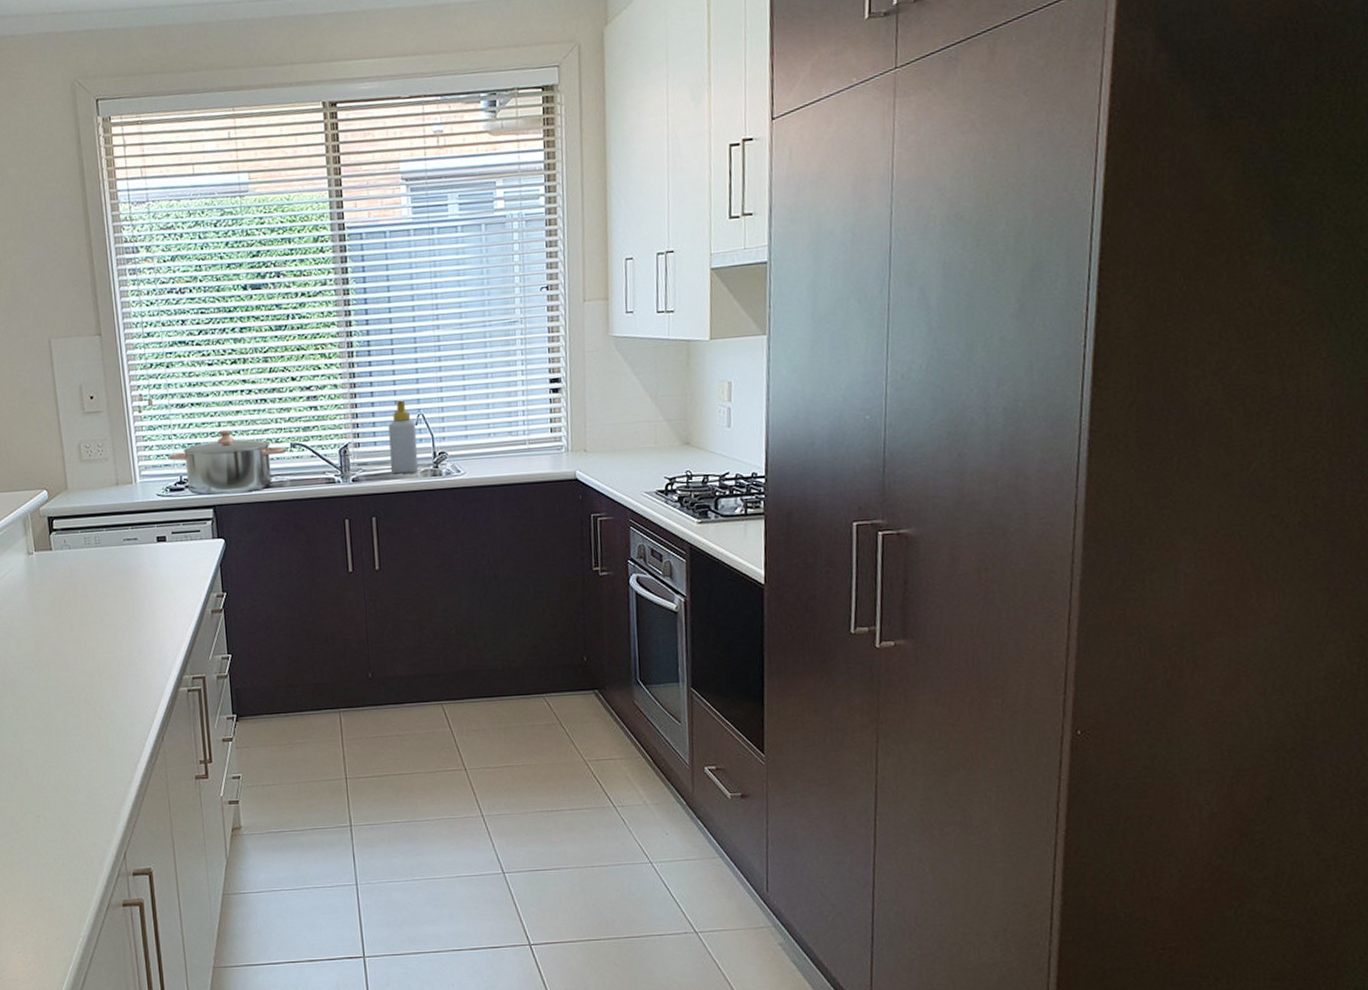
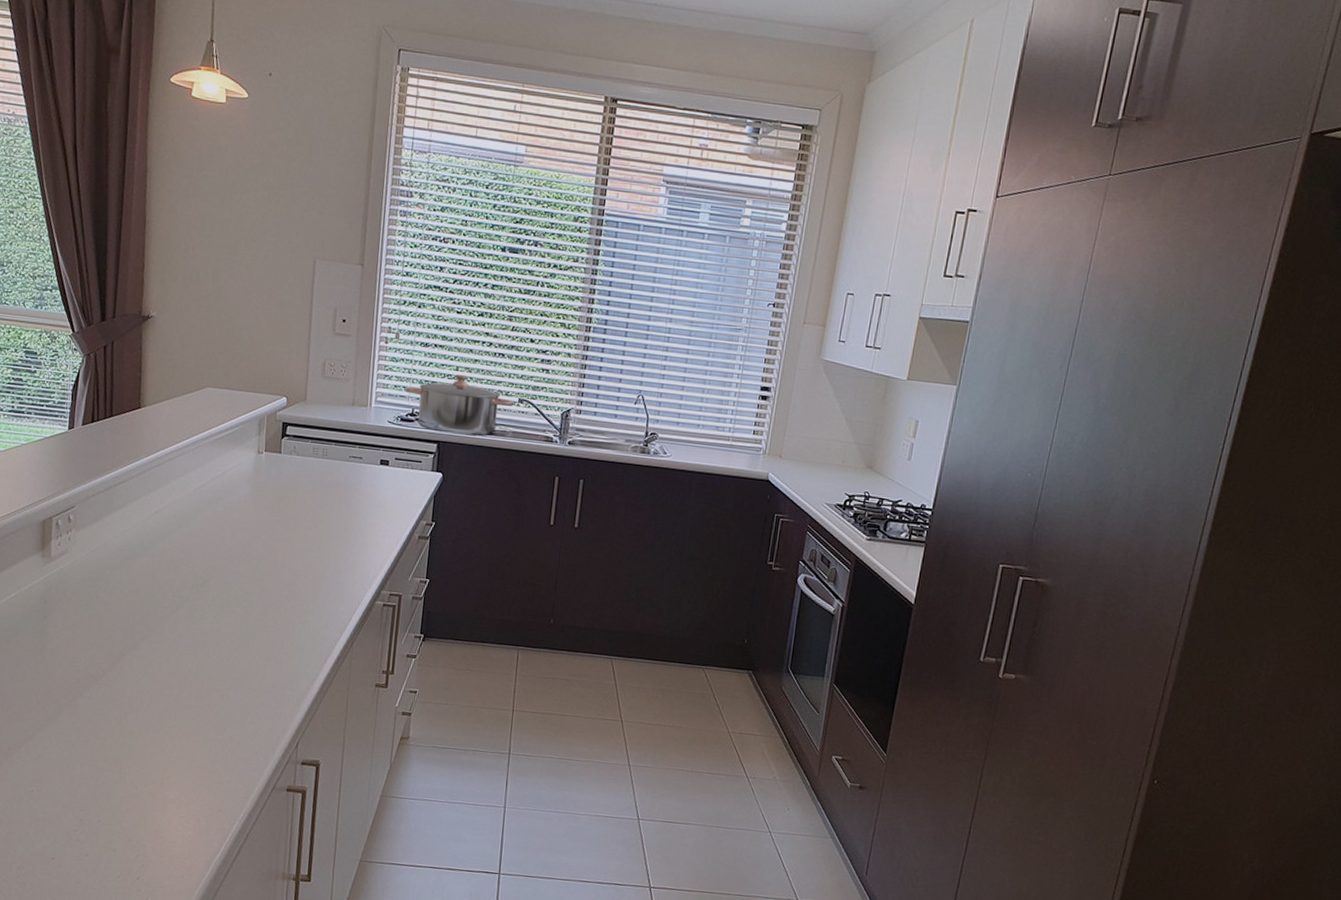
soap bottle: present [388,400,419,474] -> none [604,379,635,447]

